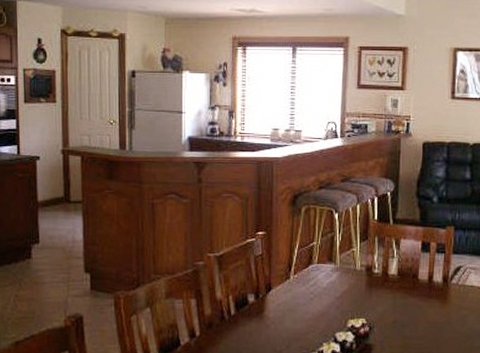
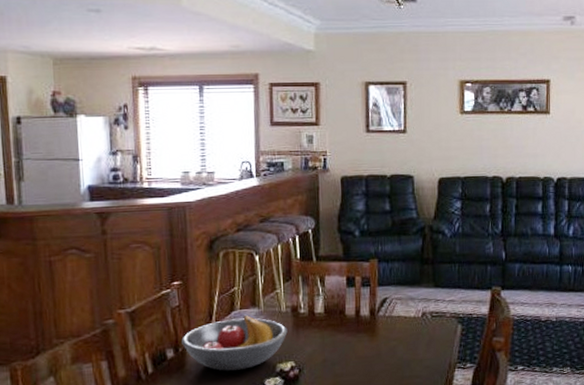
fruit bowl: none [262,269,361,321] -> present [182,314,288,371]

